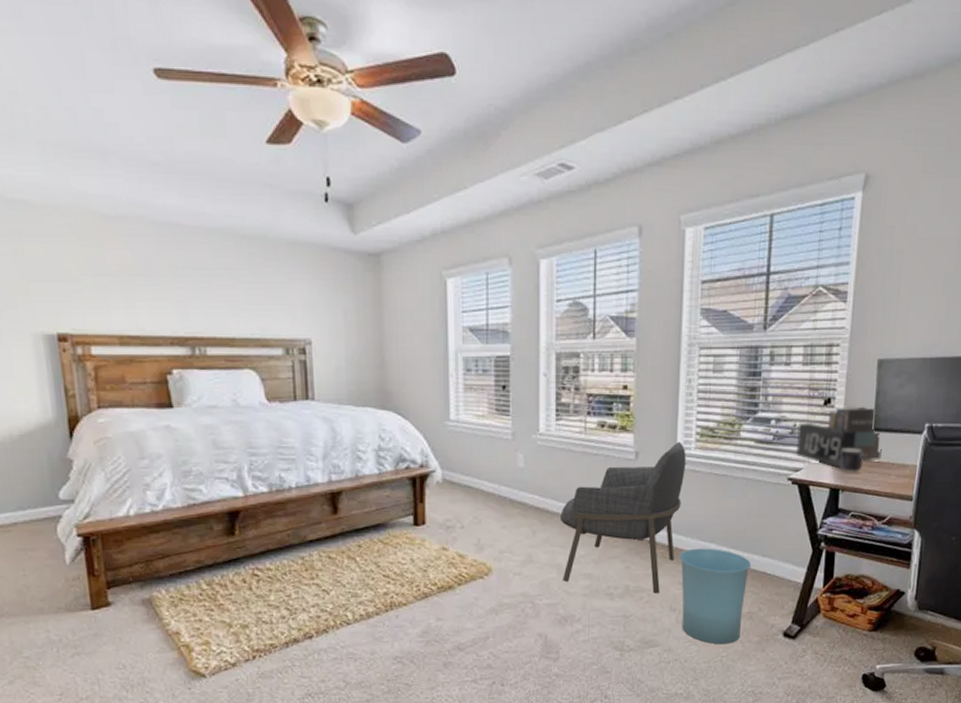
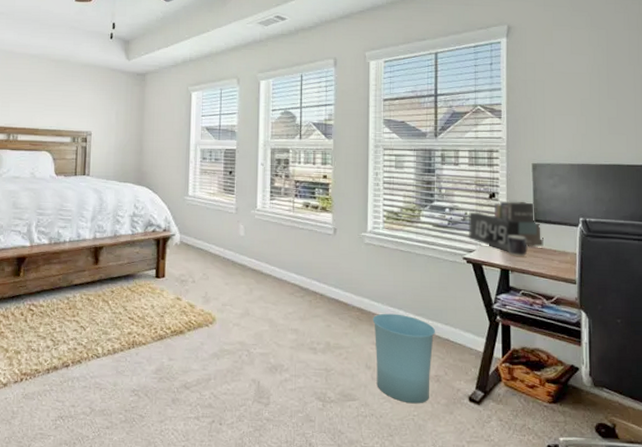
armchair: present [561,441,686,594] -> none [273,222,375,351]

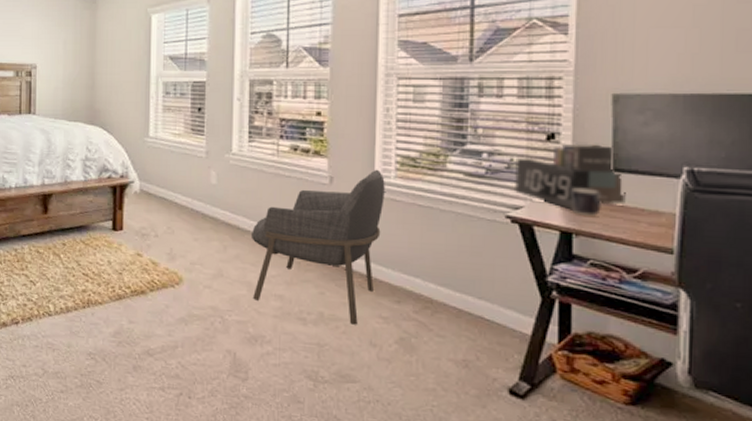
armchair: none [273,222,375,351] -> present [252,169,385,325]
waste bin: present [372,313,435,404] -> none [379,281,464,393]

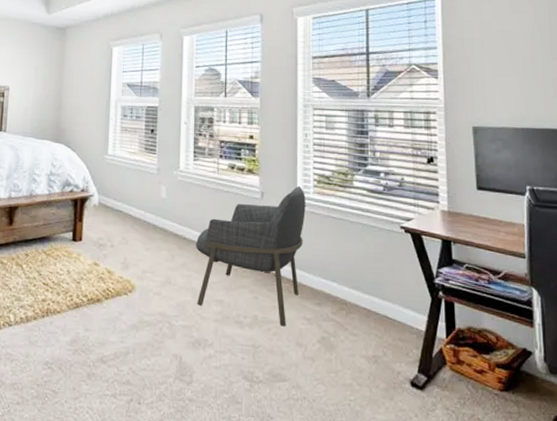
alarm clock: present [513,157,590,211] -> none [405,177,462,222]
books: present [553,143,626,205] -> none [433,165,488,217]
mug: present [571,188,601,217] -> none [448,203,471,228]

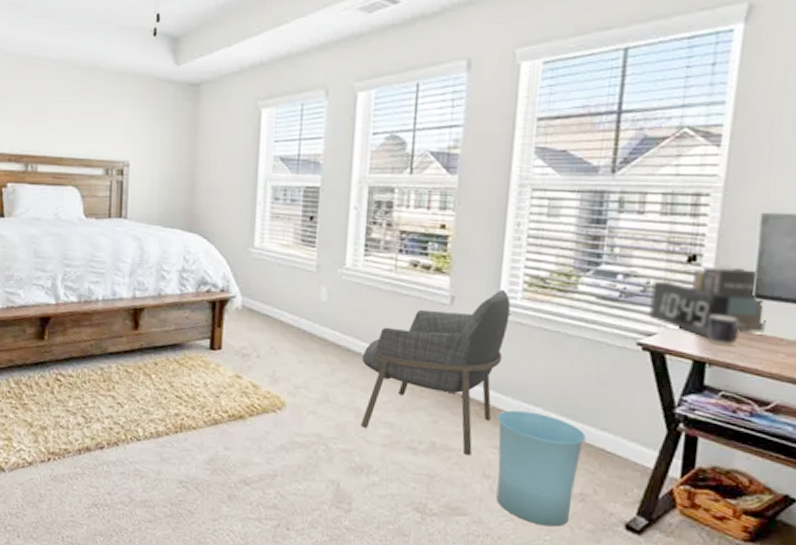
waste bin: none [303,285,372,387] -> present [496,410,585,527]
alarm clock: none [405,177,462,222] -> present [647,280,731,339]
books: none [433,165,488,217] -> present [692,265,766,333]
mug: none [448,203,471,228] -> present [707,315,739,347]

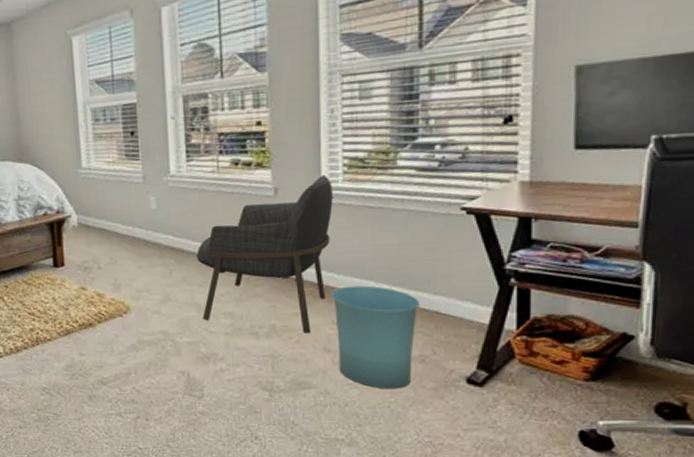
alarm clock: present [647,280,731,339] -> none [469,144,551,195]
books: present [692,265,766,333] -> none [511,121,589,185]
mug: present [707,315,739,347] -> none [530,170,562,200]

